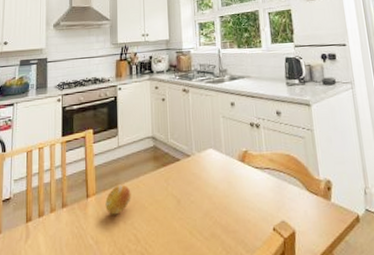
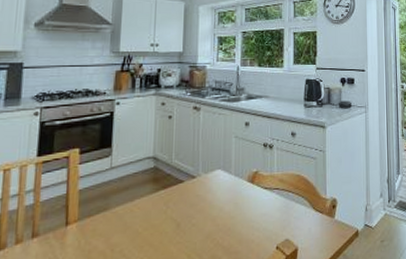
fruit: present [105,184,131,215] -> none [89,209,123,243]

